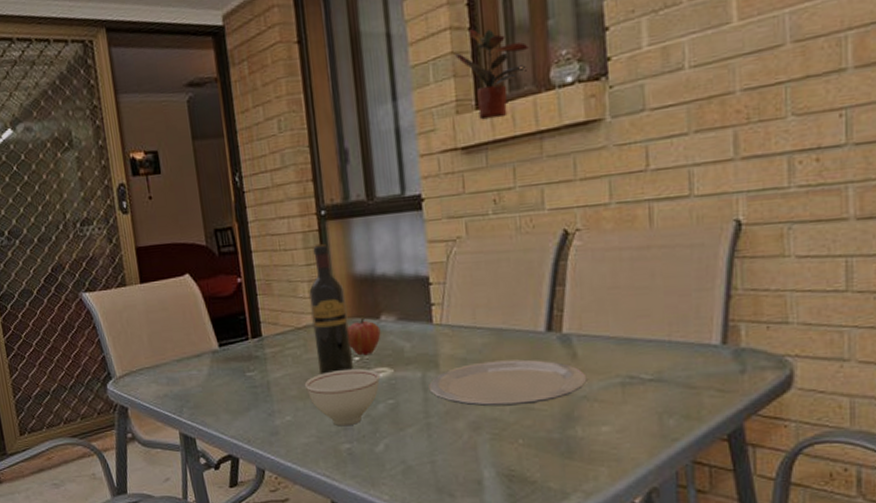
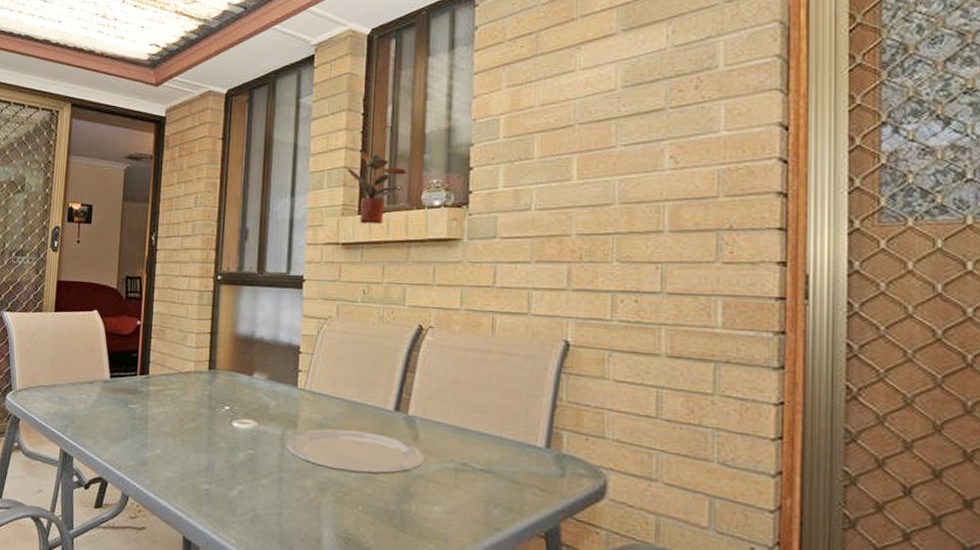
bowl: present [304,368,381,427] -> none [177,415,246,468]
wine bottle: present [309,243,353,375] -> none [192,303,227,418]
fruit: present [347,317,381,356] -> none [222,372,252,407]

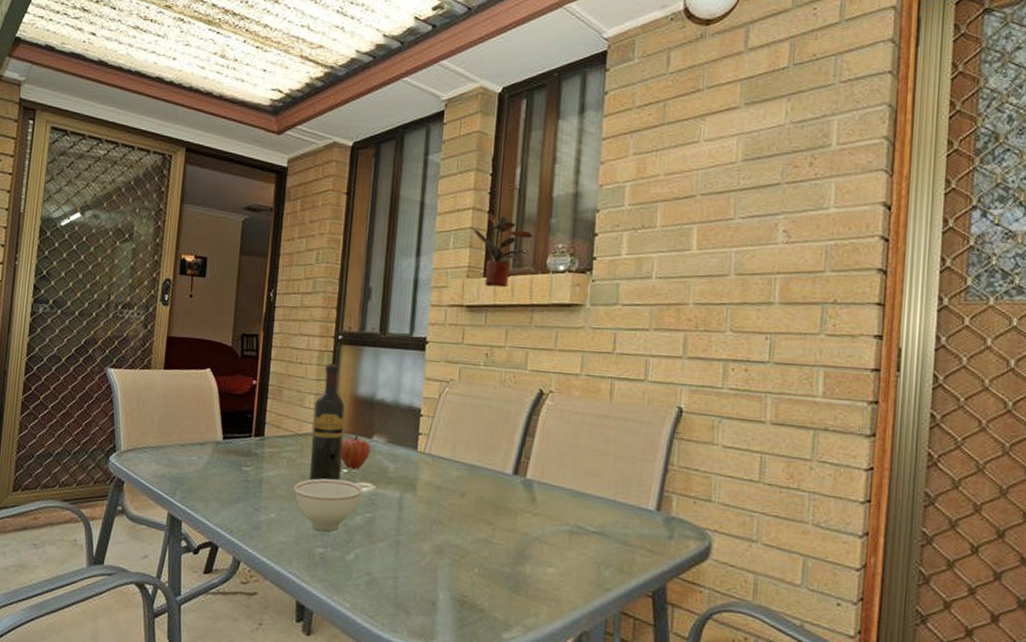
bowl: none [177,415,246,468] -> present [293,478,364,532]
wine bottle: none [192,303,227,418] -> present [309,363,346,481]
fruit: none [222,372,252,407] -> present [341,434,371,470]
plate: present [286,428,426,475] -> none [404,492,542,538]

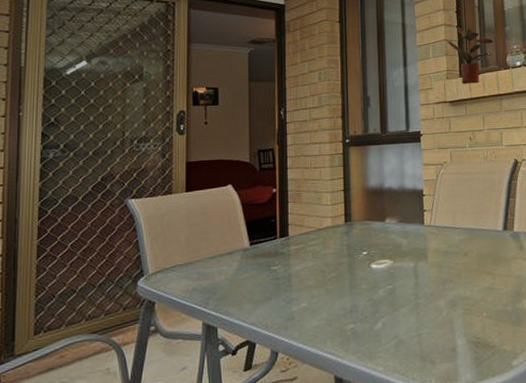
bowl: present [293,478,364,532] -> none [320,260,383,310]
wine bottle: present [309,363,346,481] -> none [331,163,361,267]
fruit: present [341,434,371,470] -> none [359,220,385,251]

